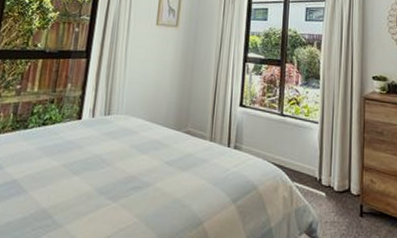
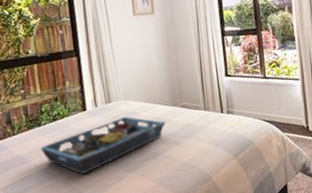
serving tray: none [19,133,165,195] -> present [40,116,166,175]

